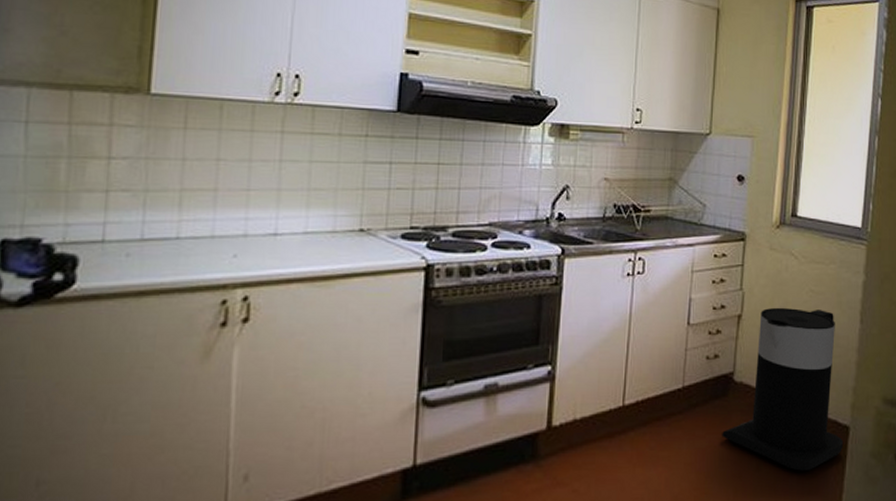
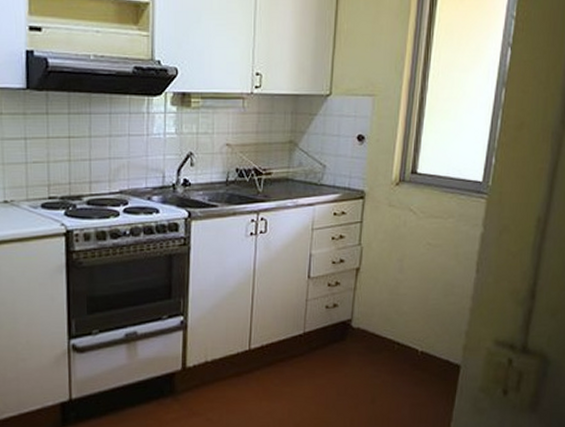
trash can: present [722,307,844,471] -> none [340,260,455,403]

